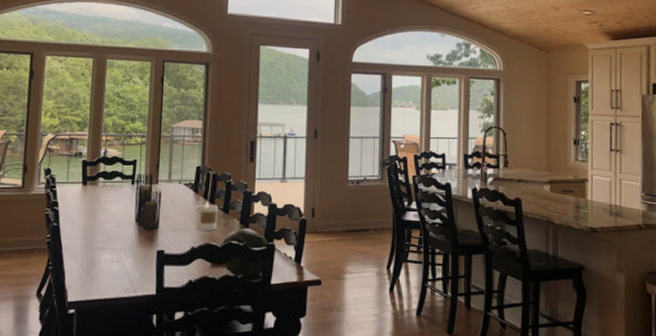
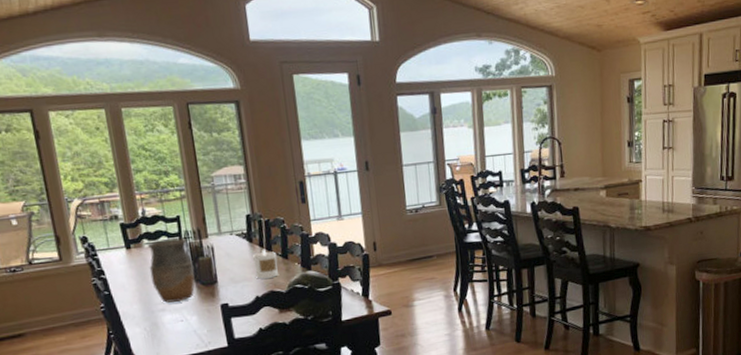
vase: none [98,179,140,242] -> present [148,237,195,303]

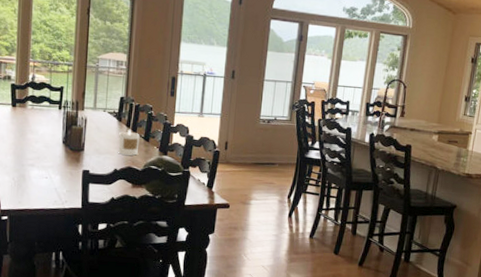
vase: present [148,237,195,303] -> none [27,104,67,161]

